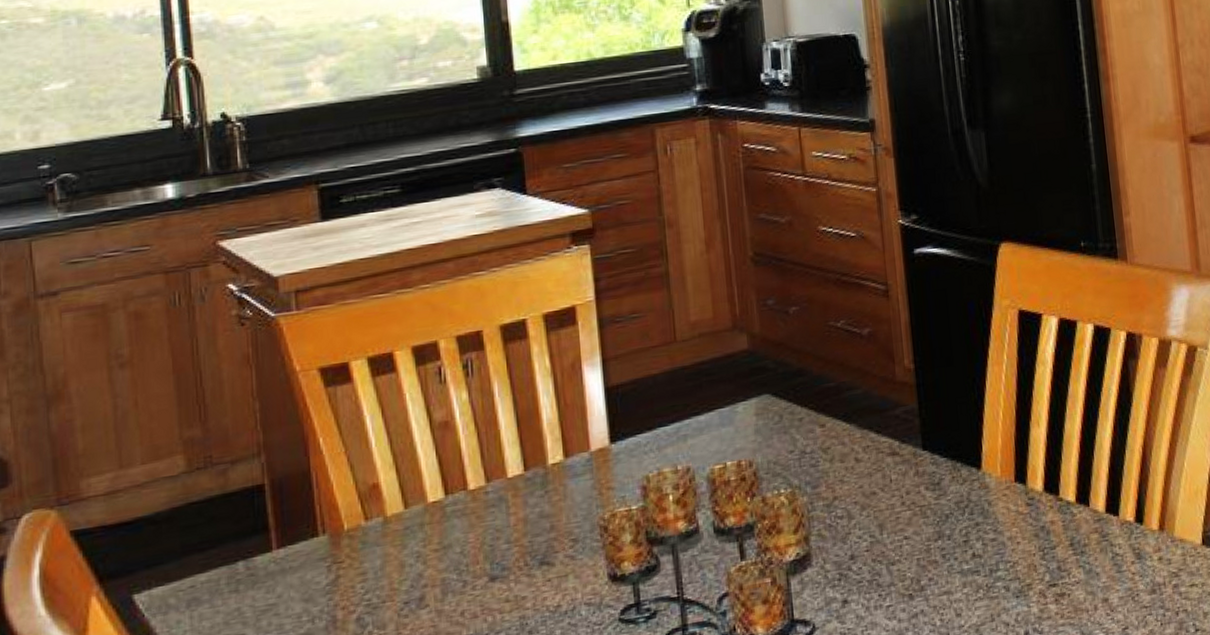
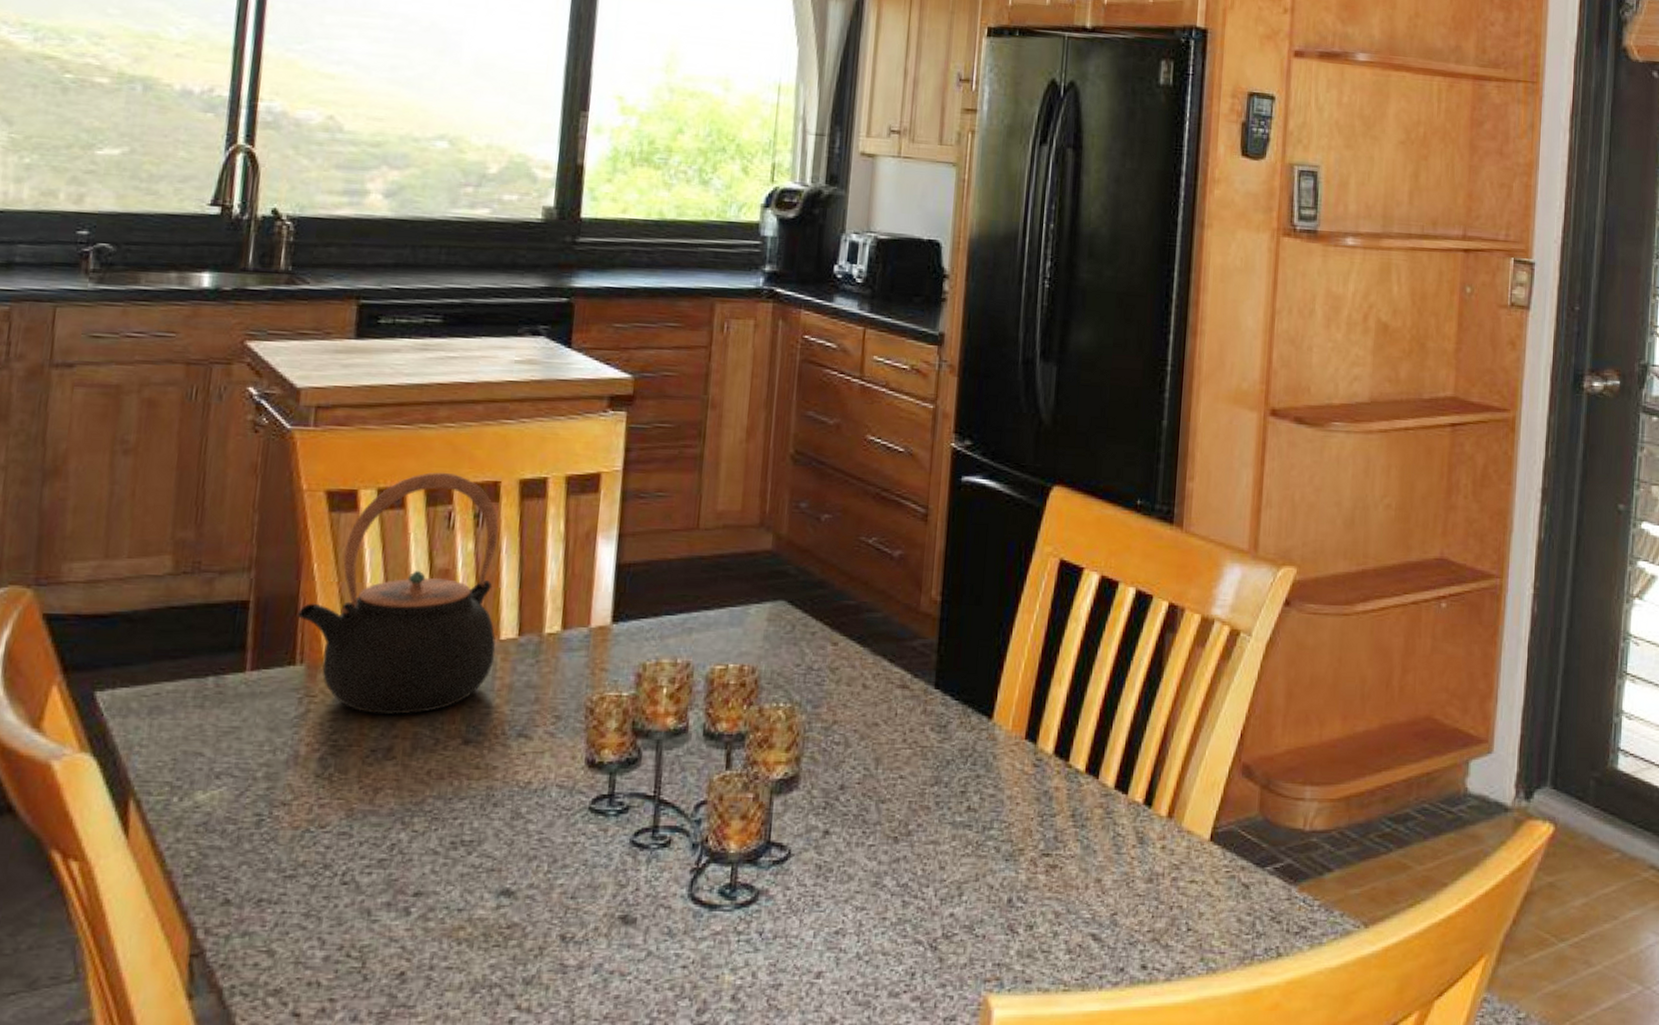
teapot: none [311,331,506,569] -> present [297,472,499,715]

